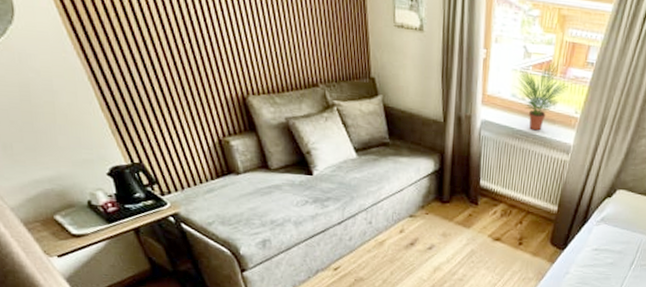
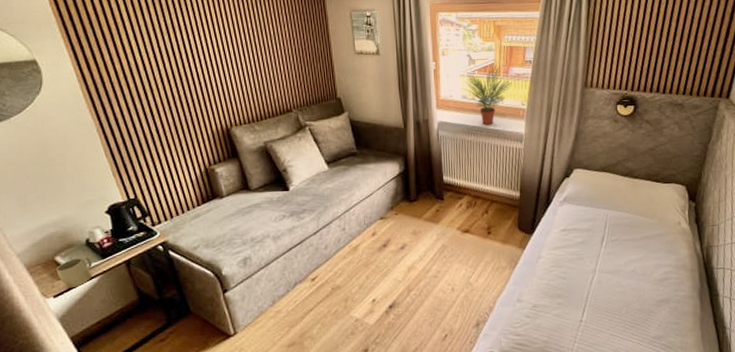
mug: none [57,219,99,250] -> present [56,256,93,289]

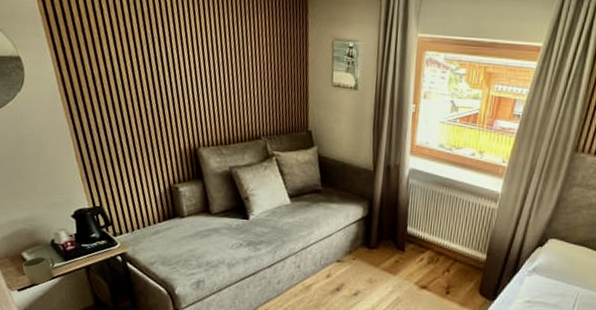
potted plant: present [464,65,512,125] -> none [442,115,495,179]

